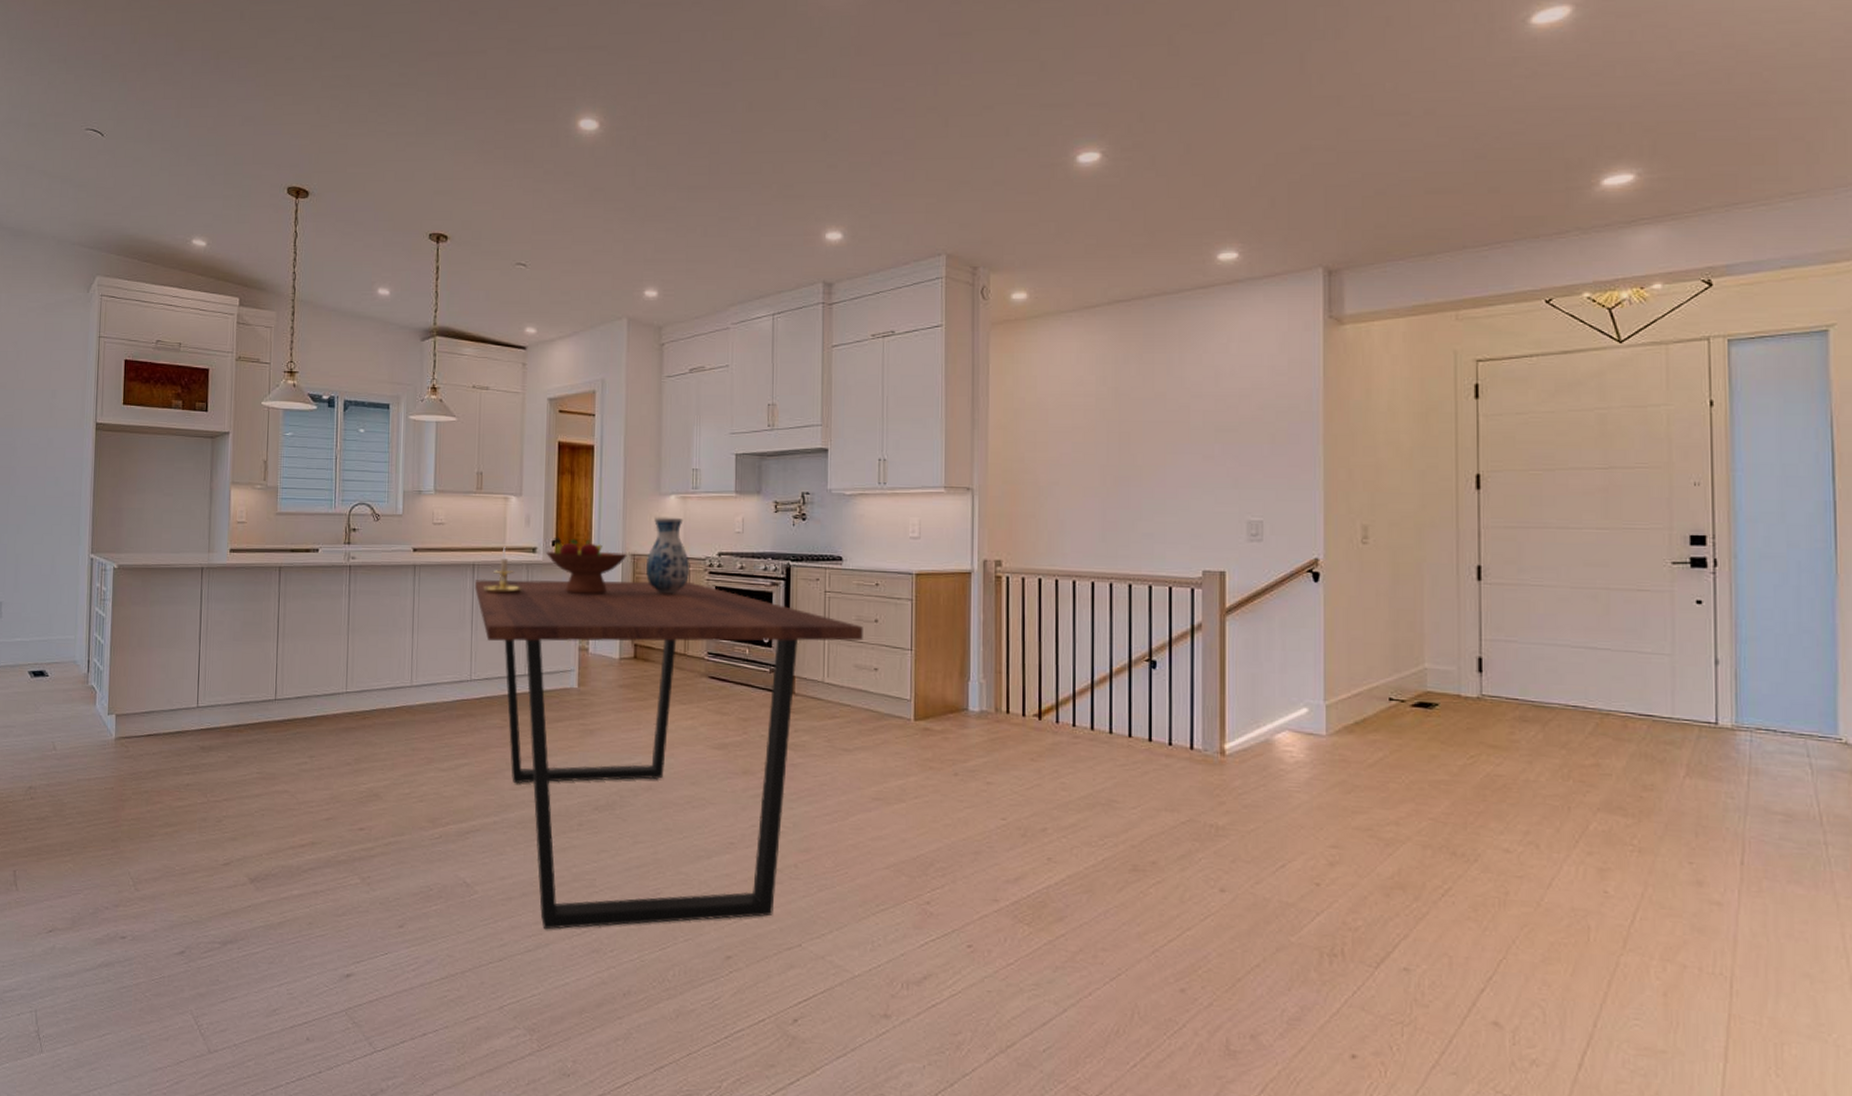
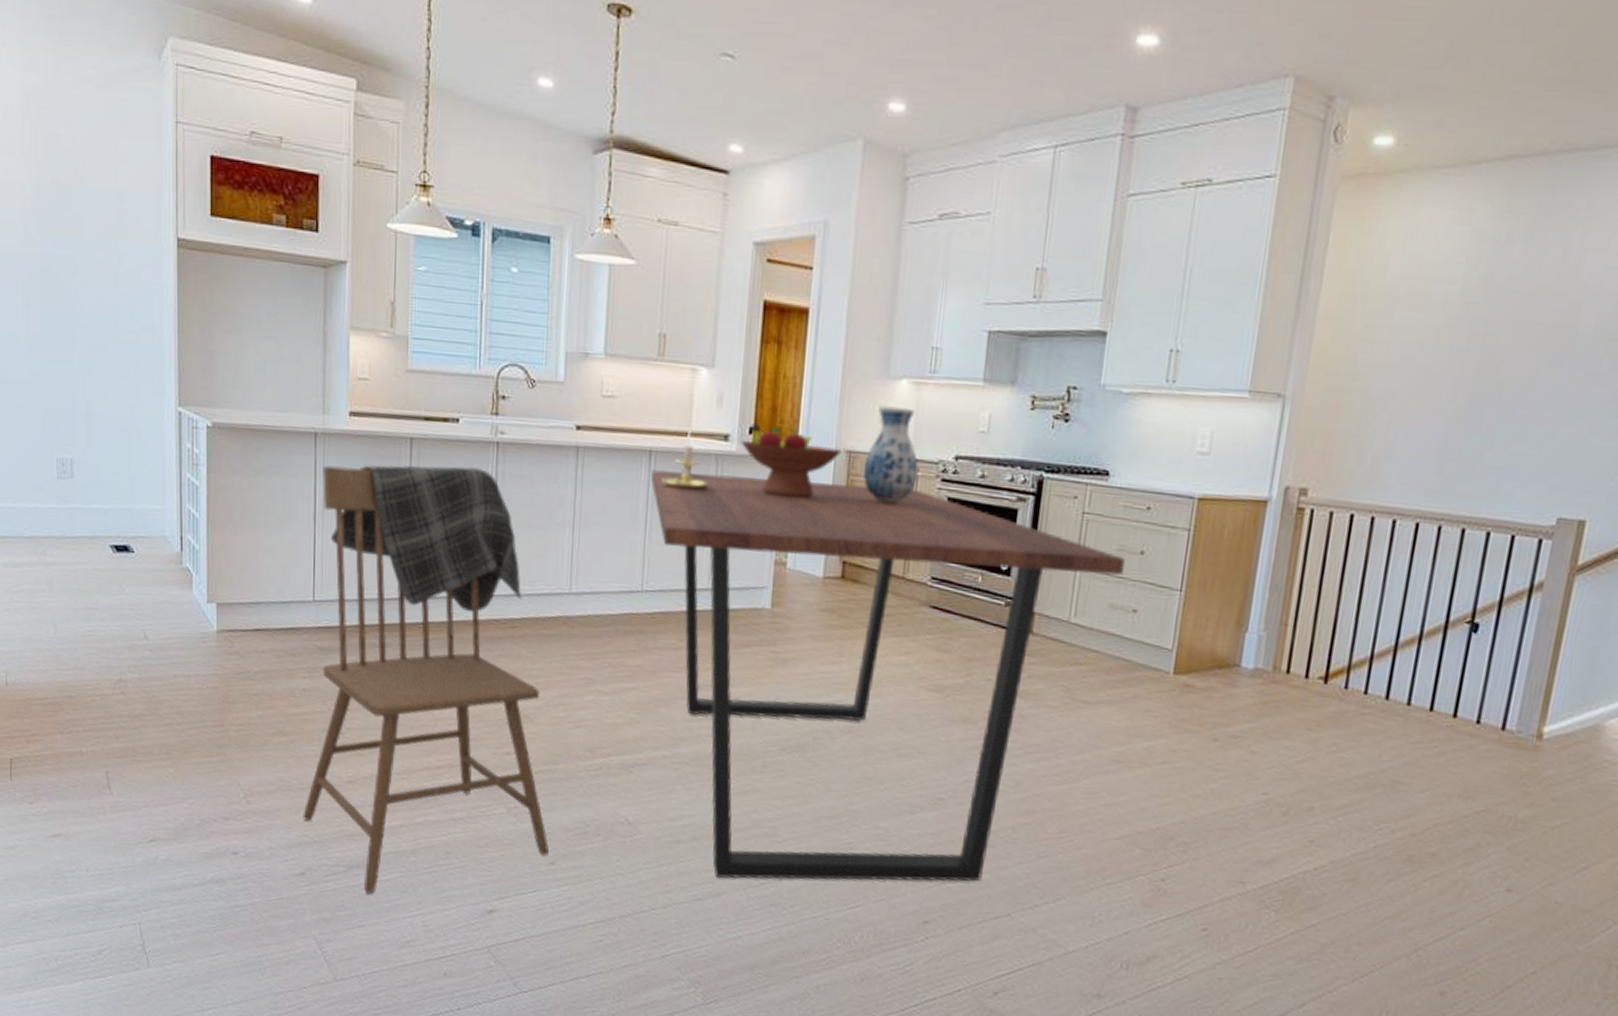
dining chair: none [184,586,398,967] -> present [303,465,549,894]

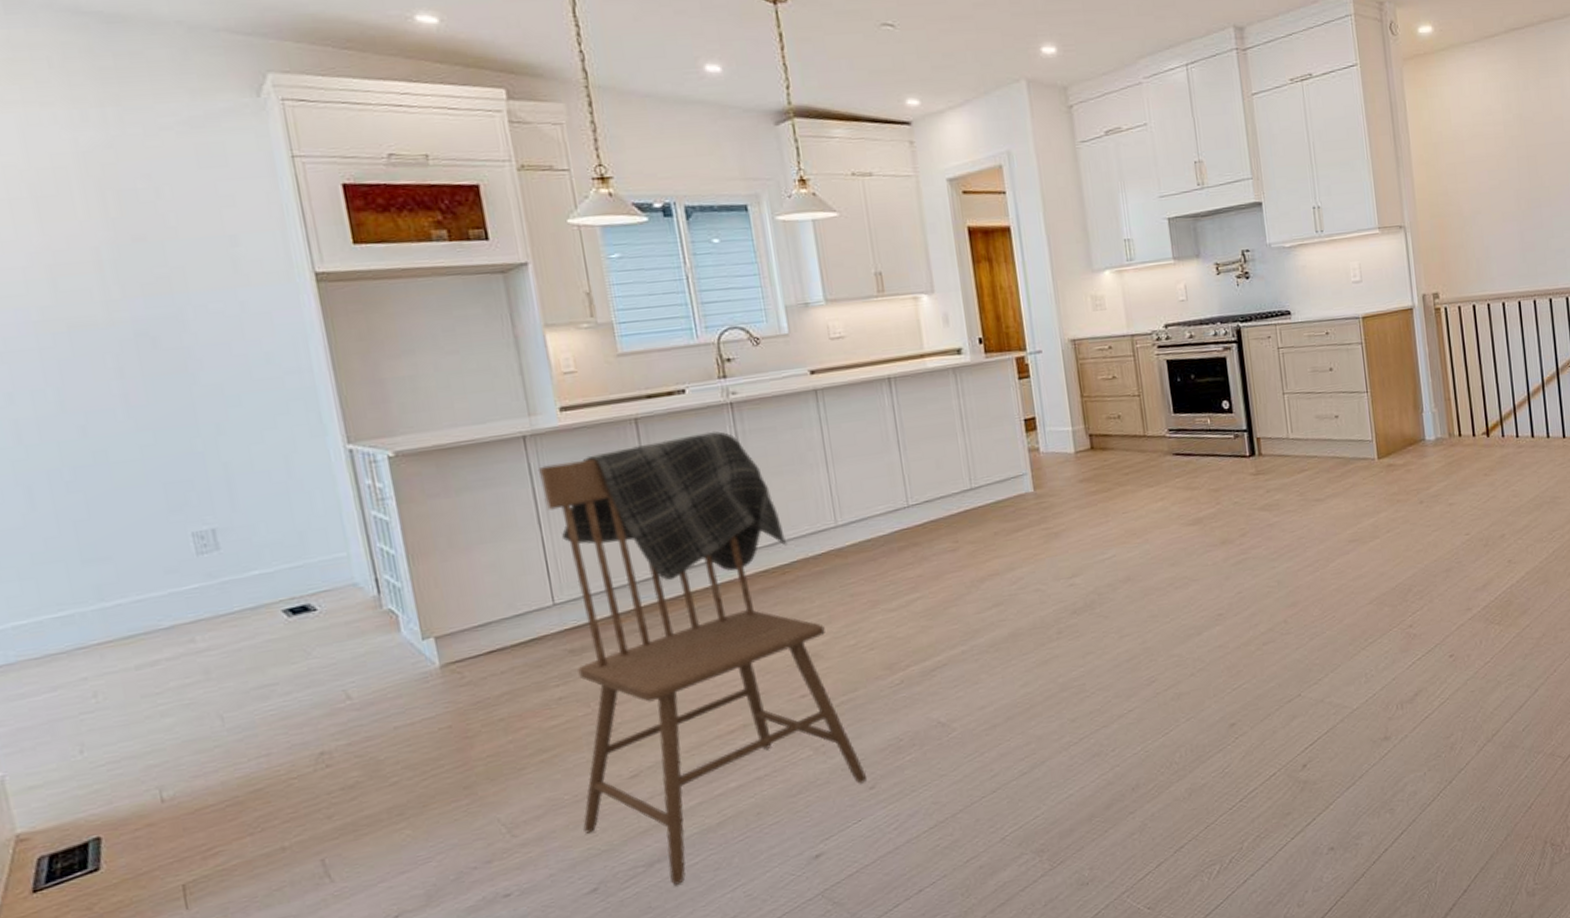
dining table: present [651,469,1125,882] -> none [894,360,1321,748]
candle holder: present [662,431,709,491] -> none [906,353,953,408]
fruit bowl: present [741,422,843,498] -> none [974,331,1068,393]
vase: present [862,406,918,504] -> none [1089,293,1137,377]

